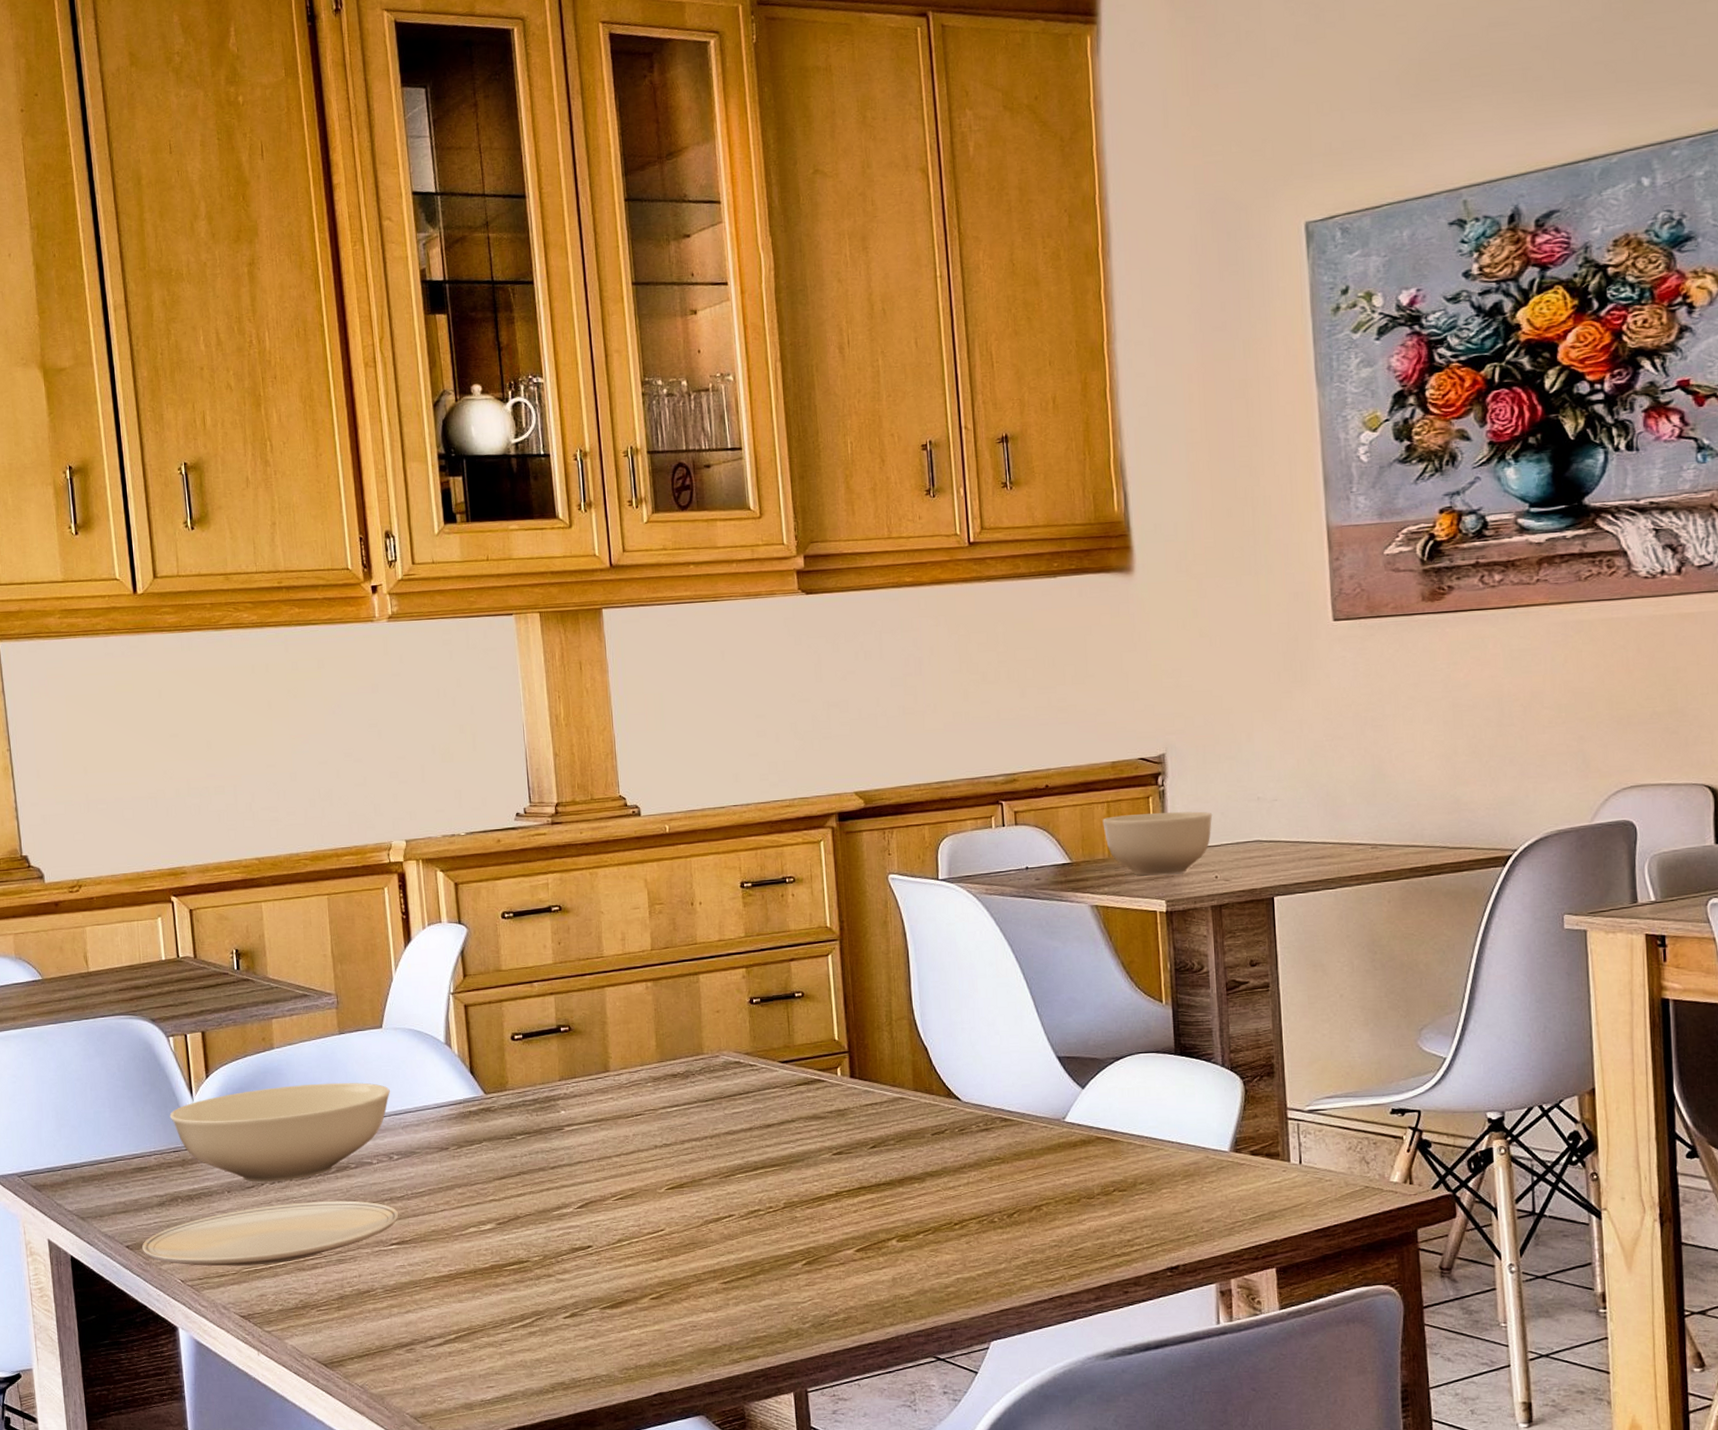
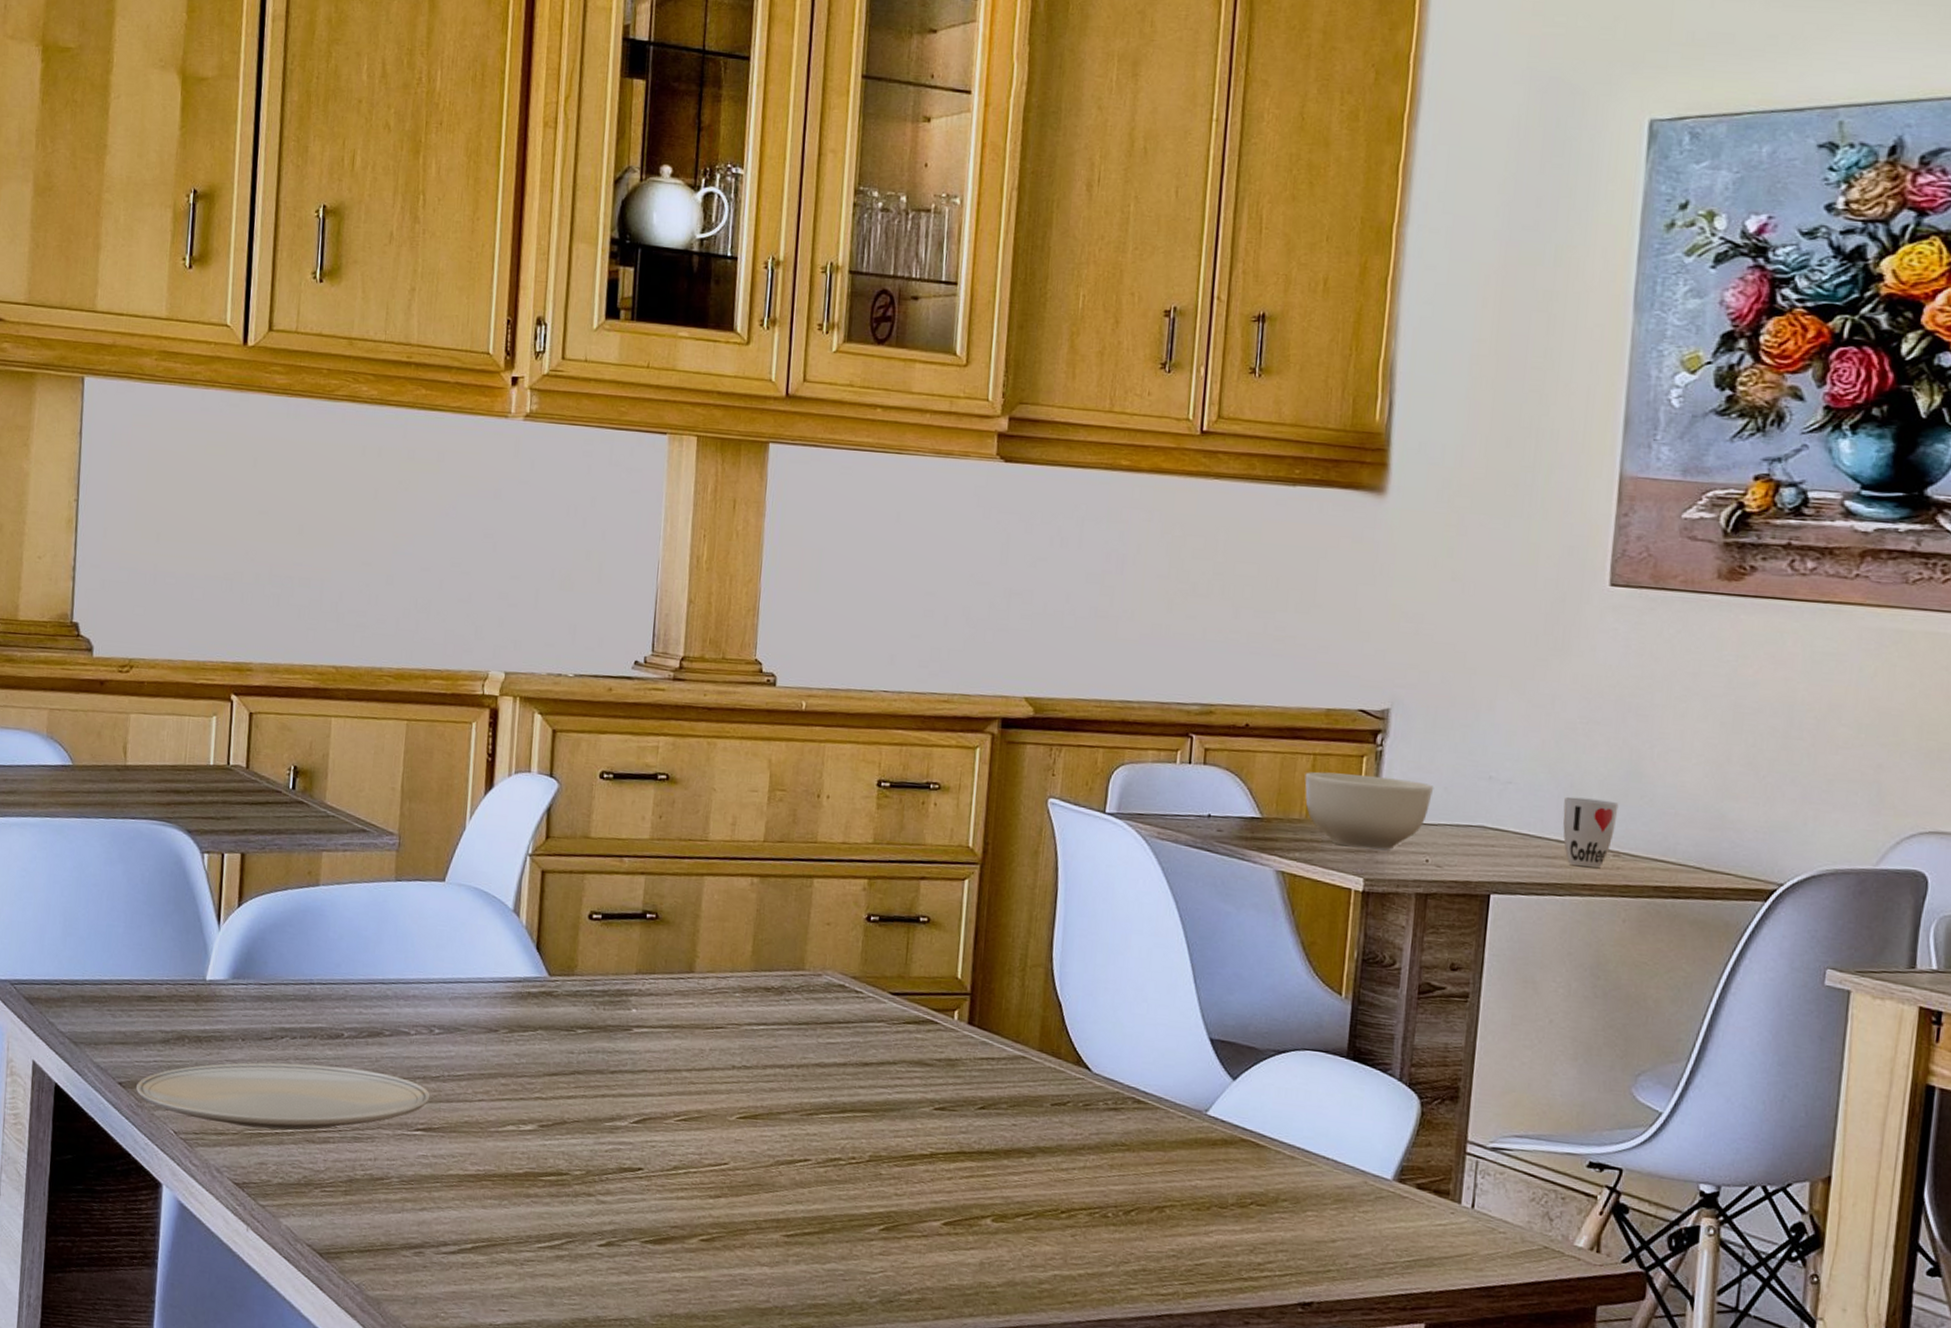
bowl: present [169,1082,391,1182] -> none [190,928,444,1039]
cup: none [1323,802,1370,862] -> present [1563,796,1619,868]

